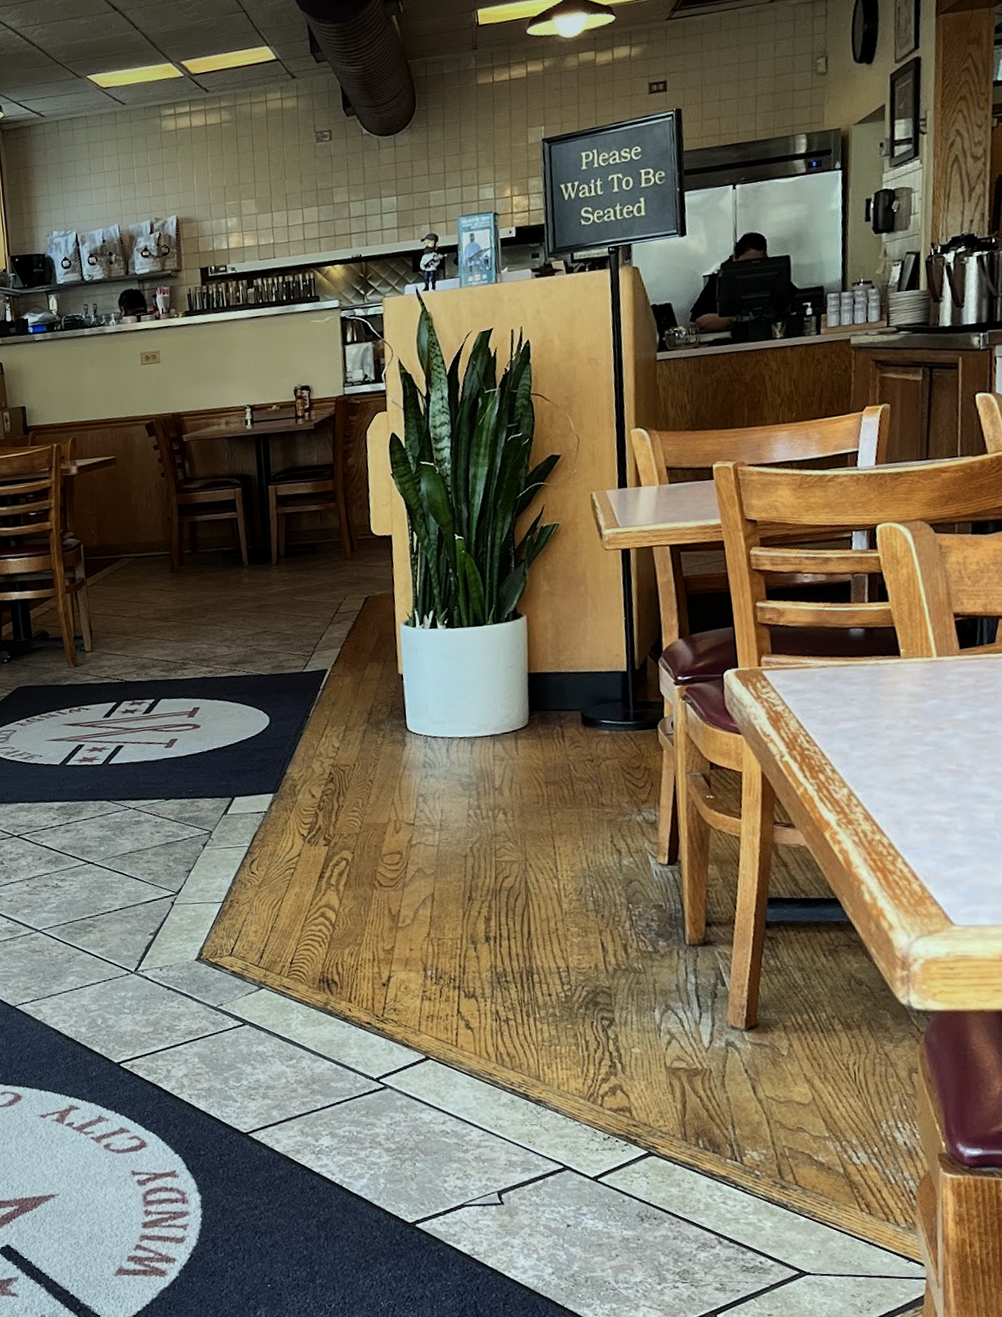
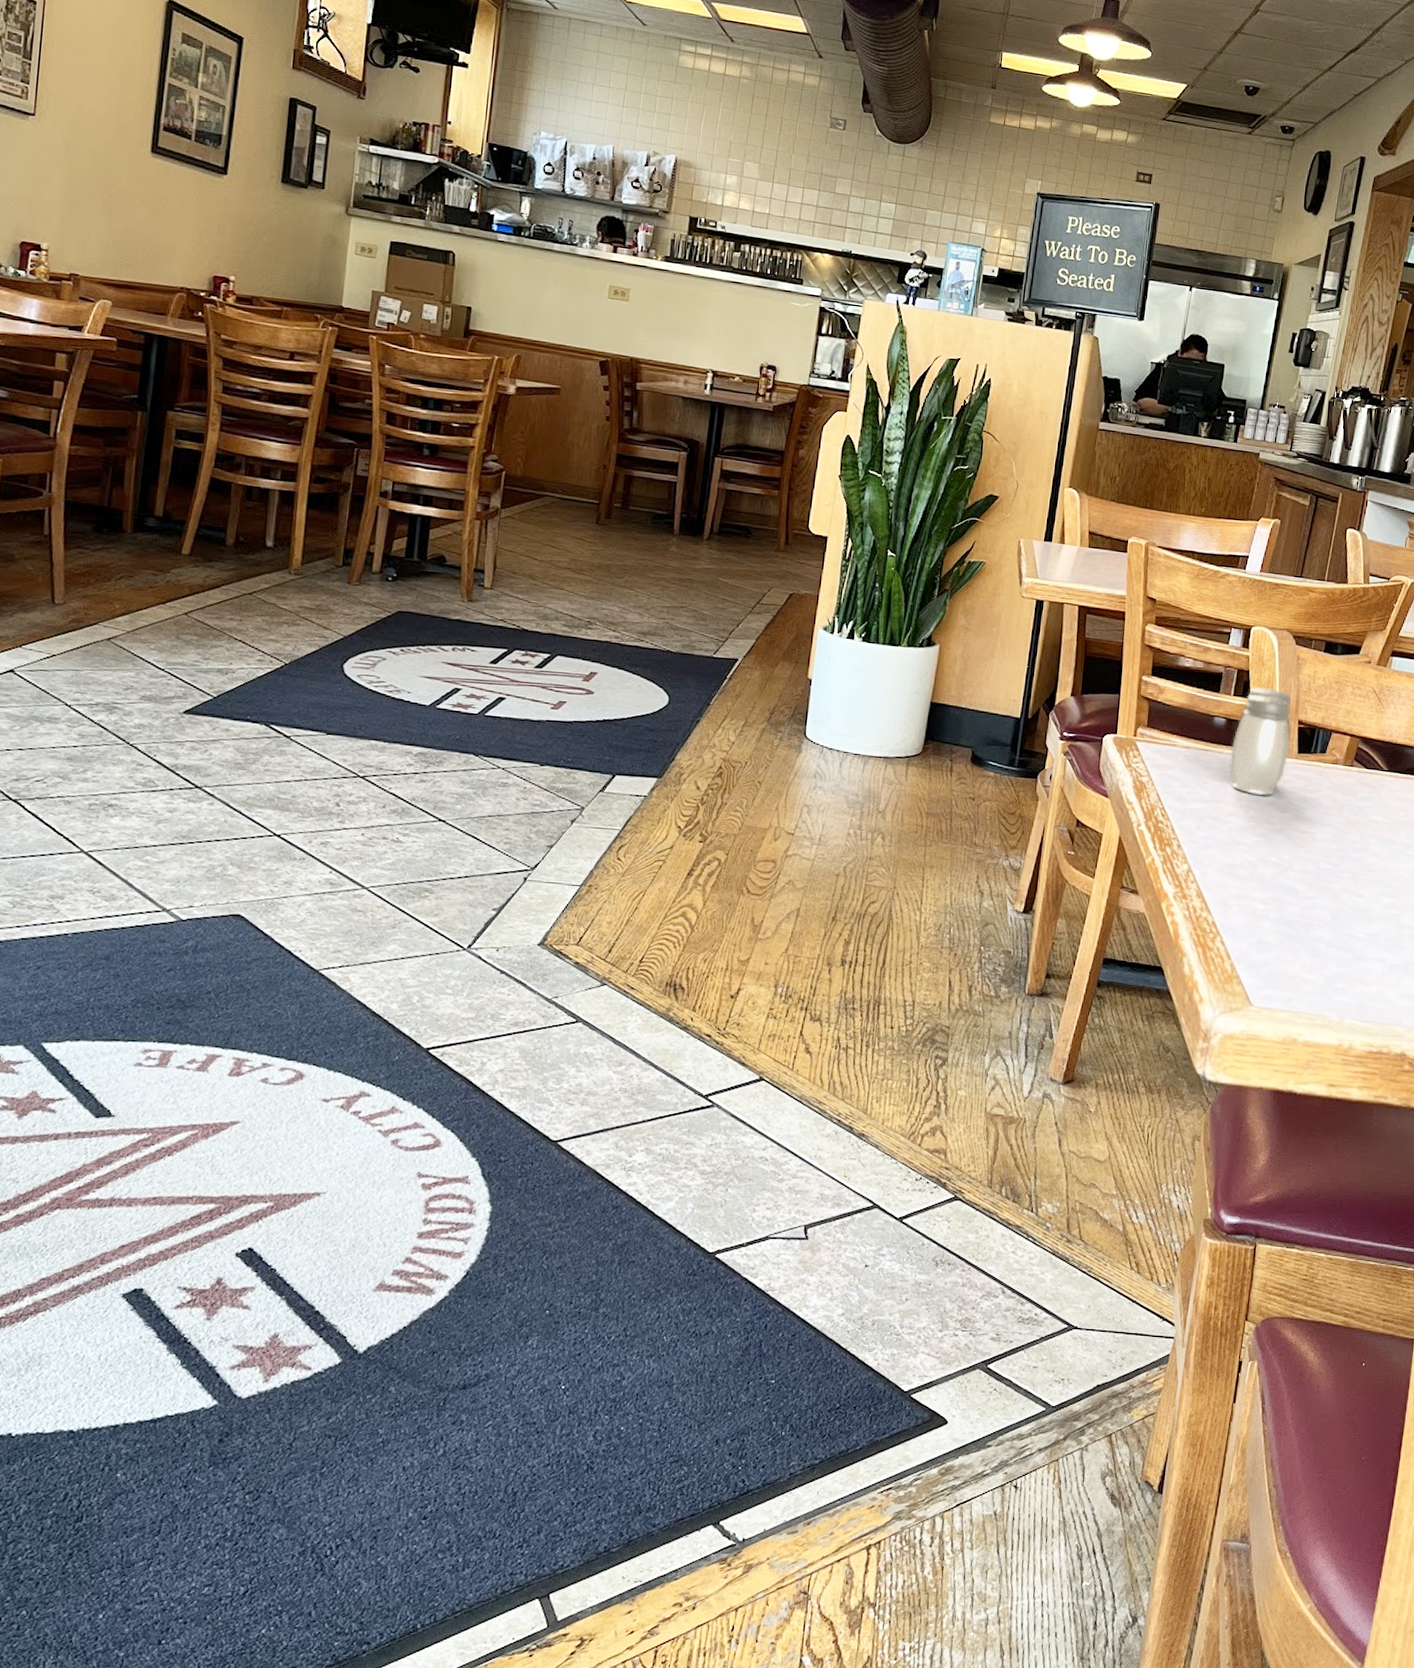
salt and pepper shaker: none [876,586,948,702] -> present [1229,687,1292,795]

